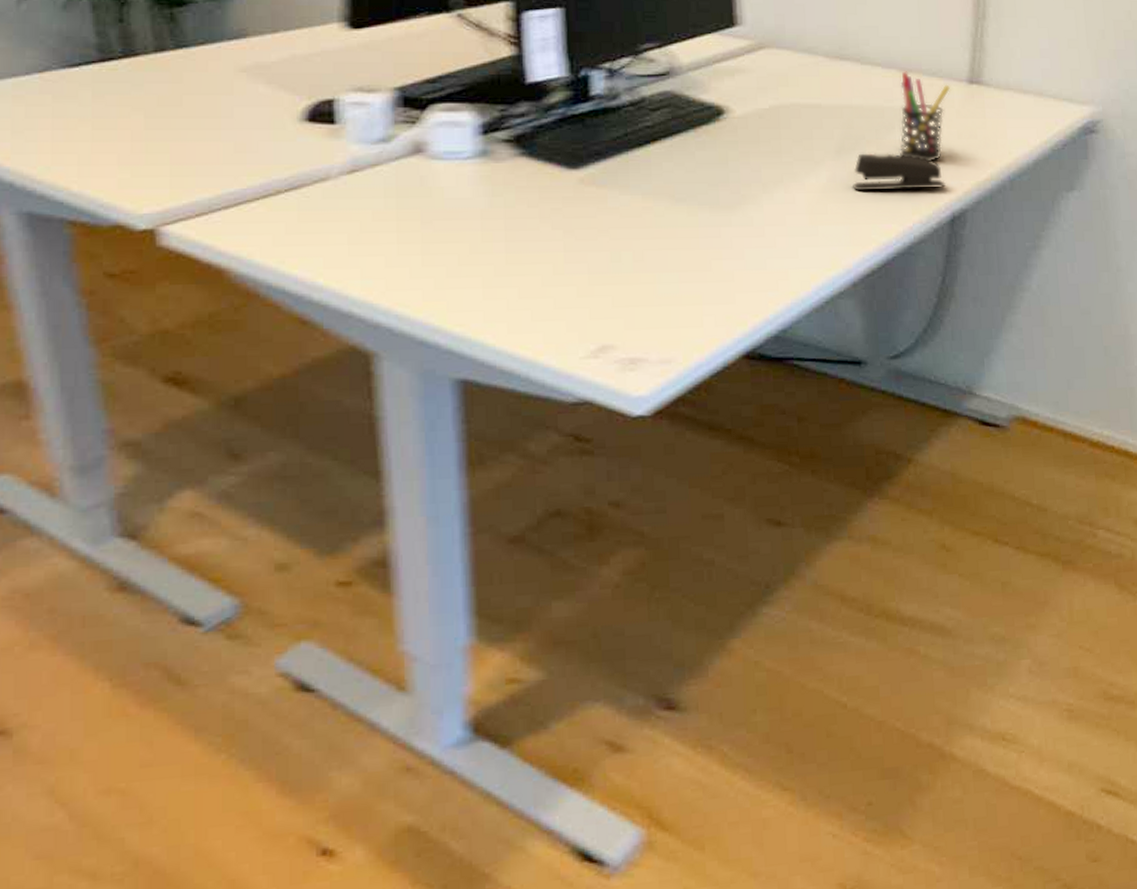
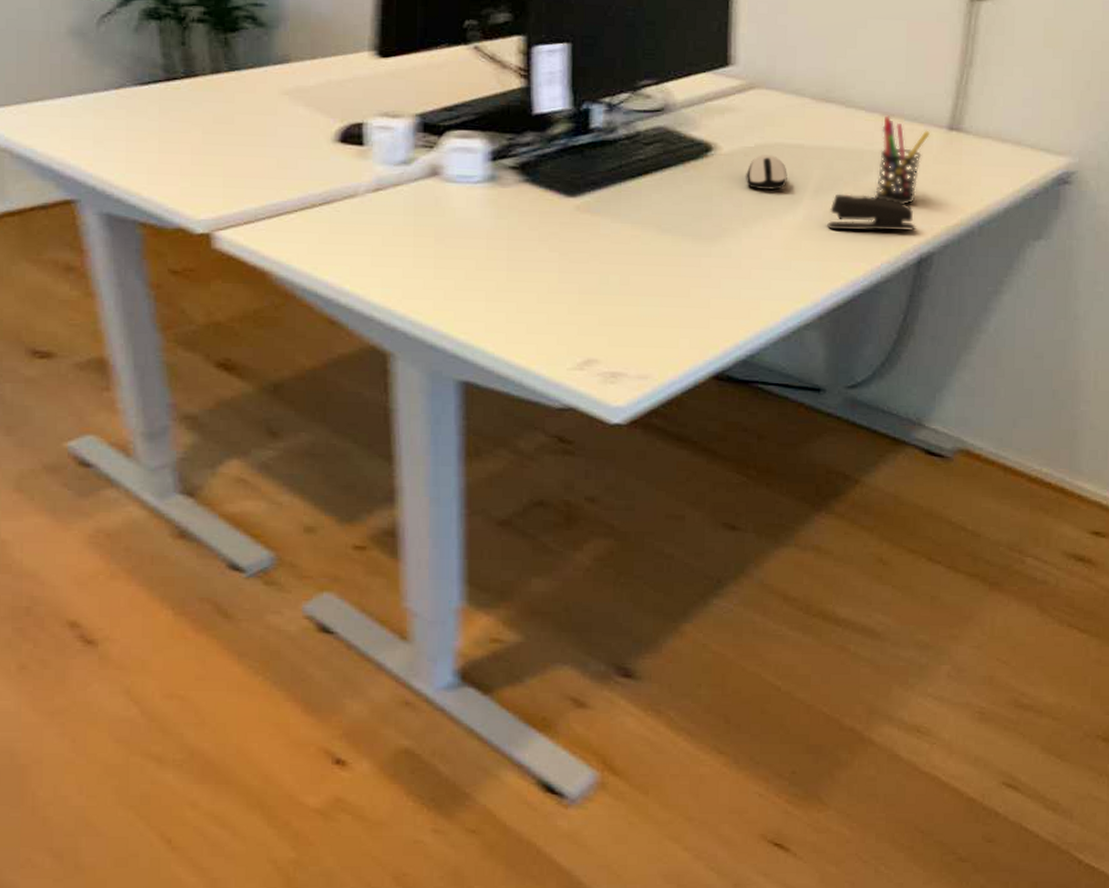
computer mouse: none [762,116,807,152] -> present [746,155,787,190]

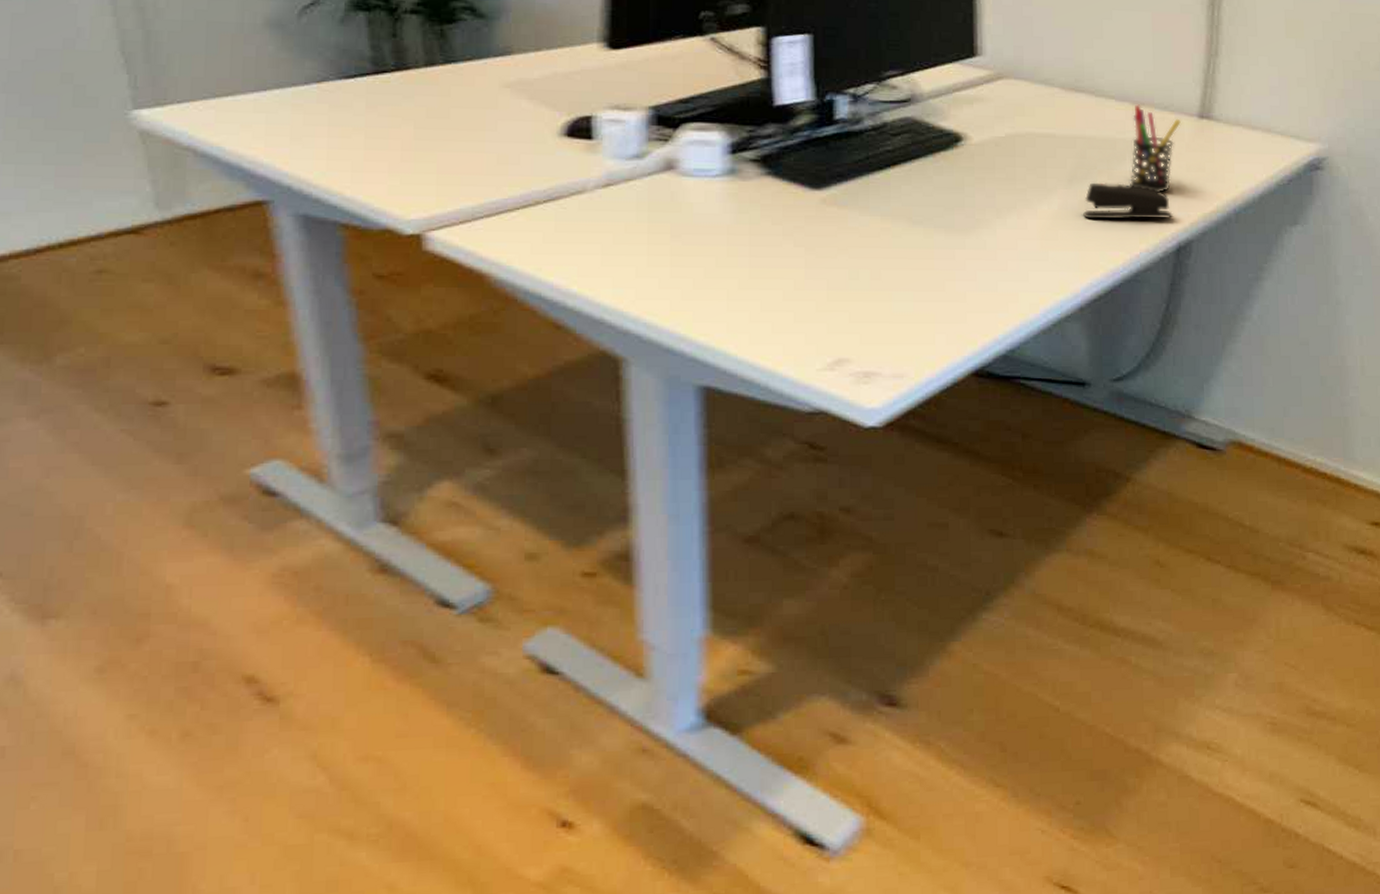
computer mouse: present [746,155,787,190] -> none [998,144,1040,180]

